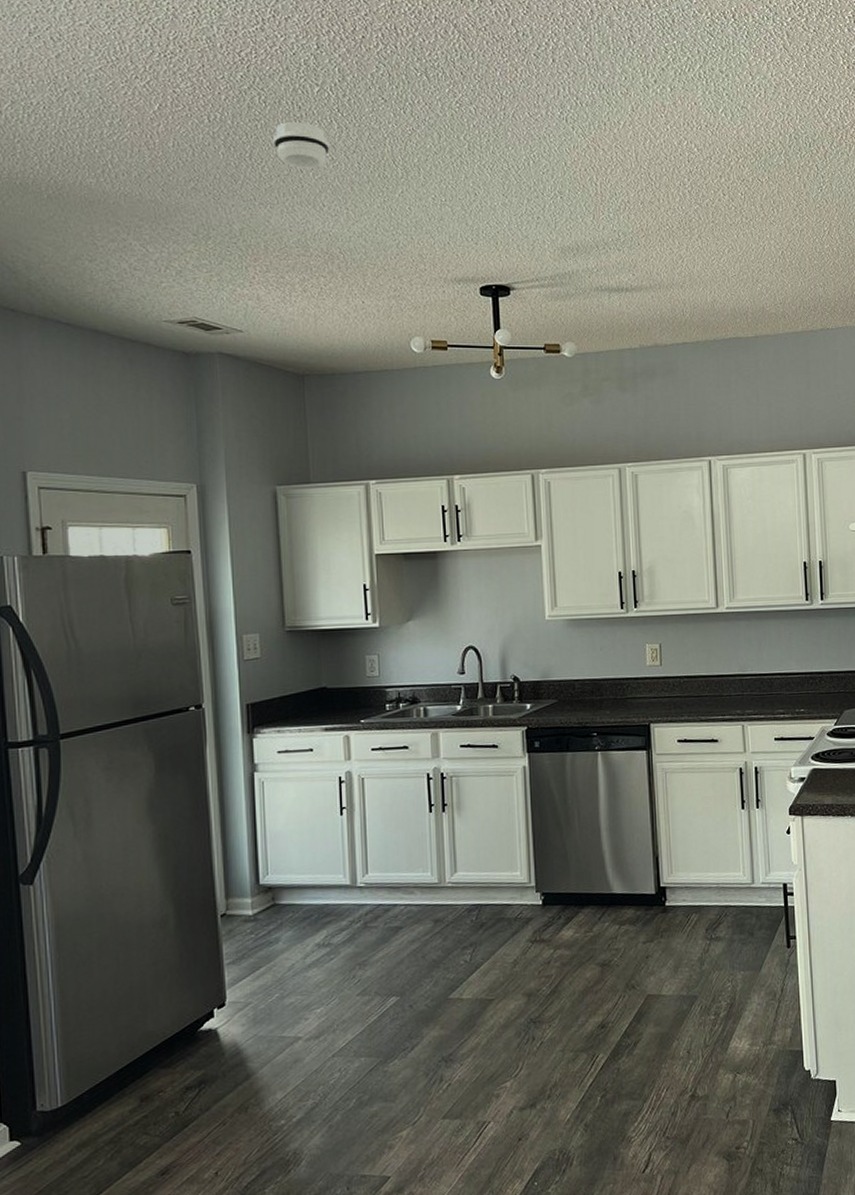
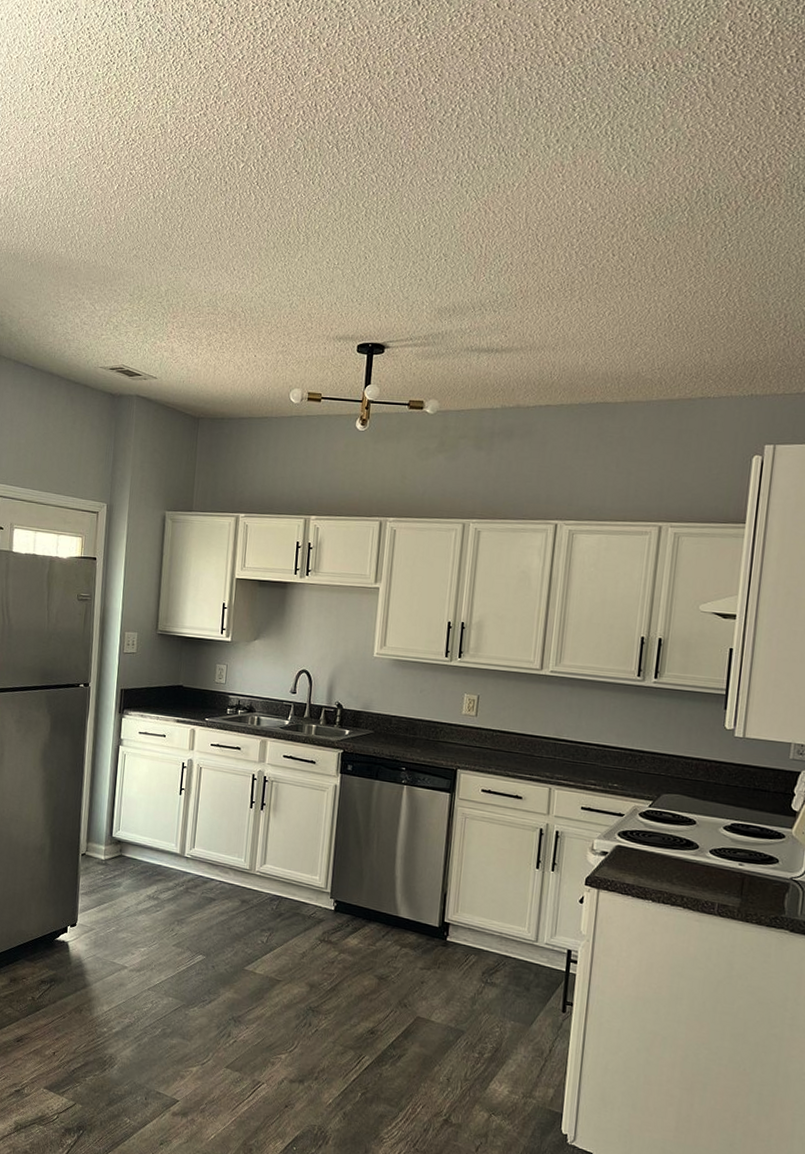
smoke detector: present [273,122,330,169] -> none [201,196,247,237]

